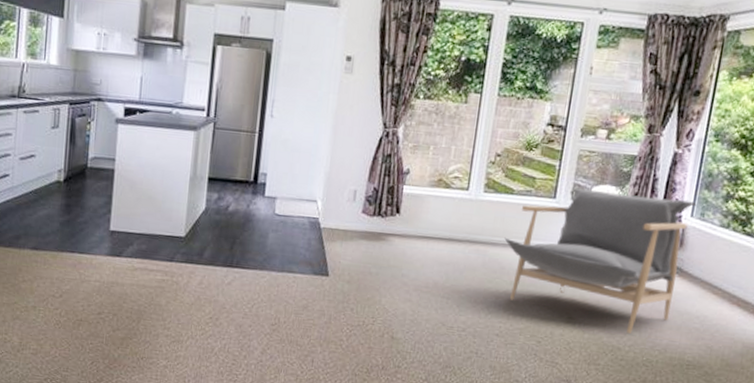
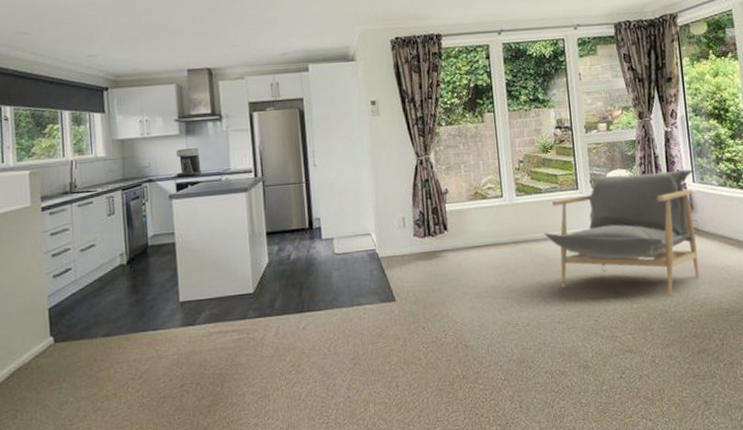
coffee maker: none [127,71,154,104] -> present [176,148,202,178]

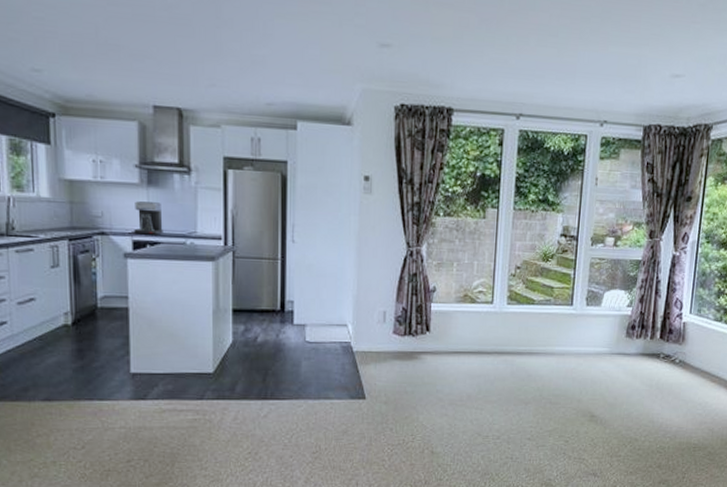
armchair: present [544,169,700,296] -> none [529,294,694,426]

